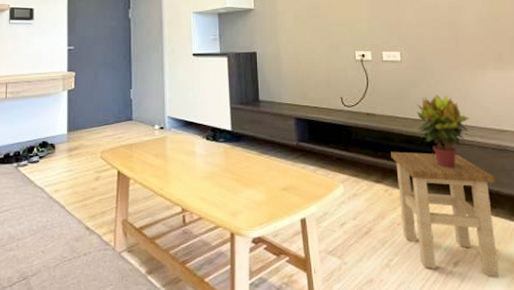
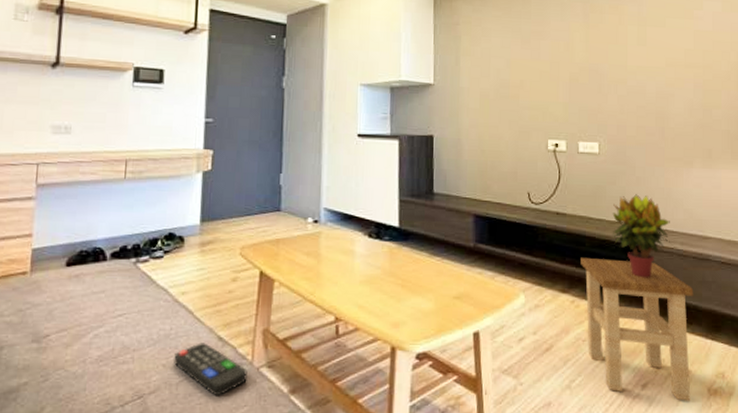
remote control: none [50,232,111,277] -> present [173,343,248,397]

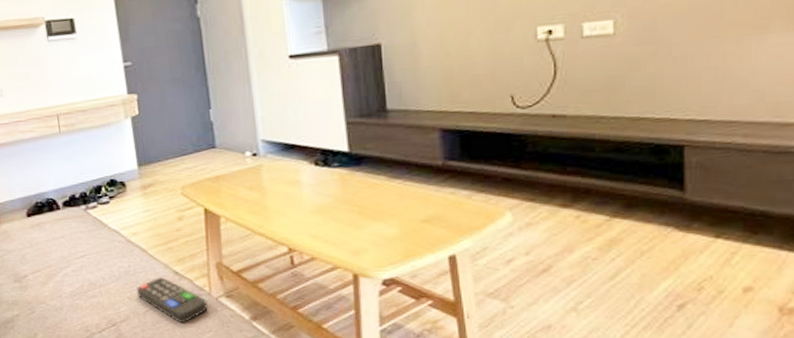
stool: present [580,257,694,401] -> none [588,163,762,322]
potted plant: present [612,194,671,278] -> none [634,79,728,183]

